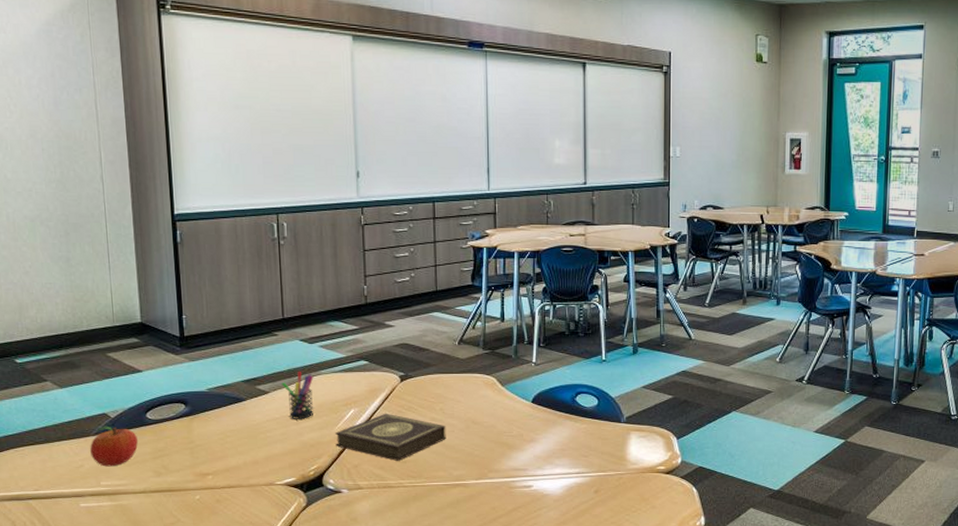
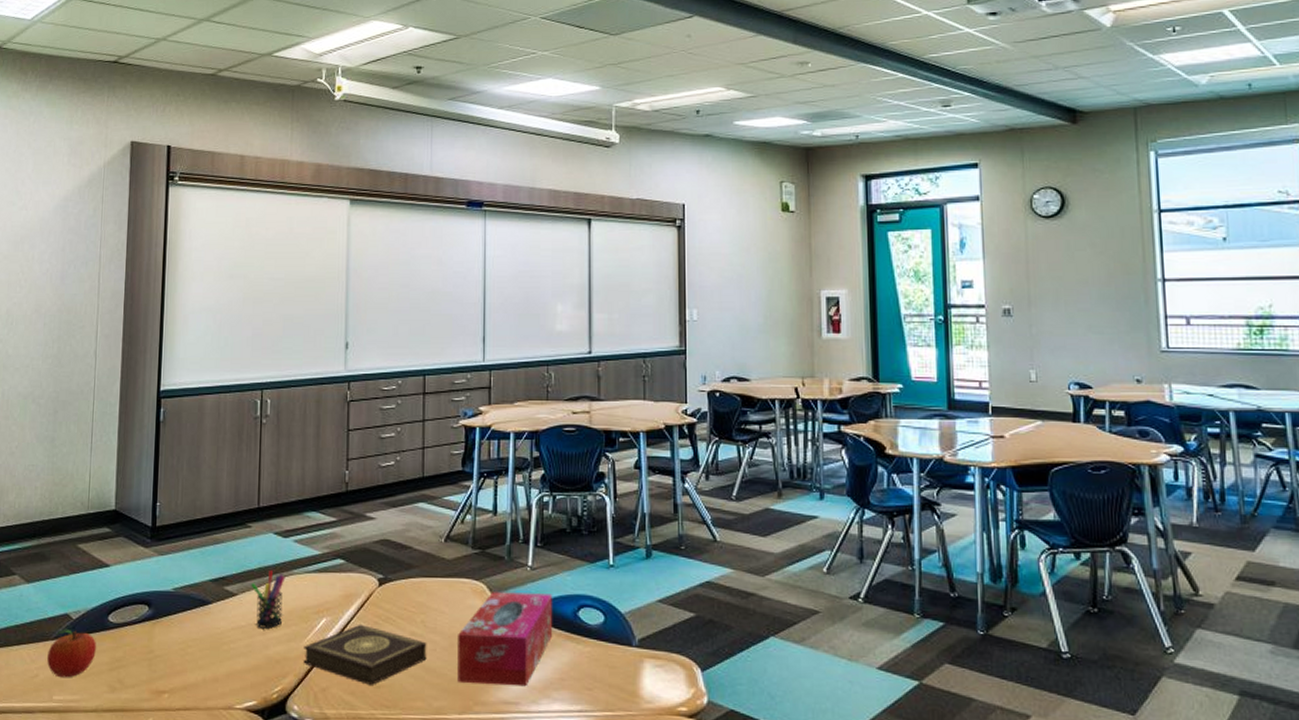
tissue box: none [473,384,555,457] -> present [457,592,553,687]

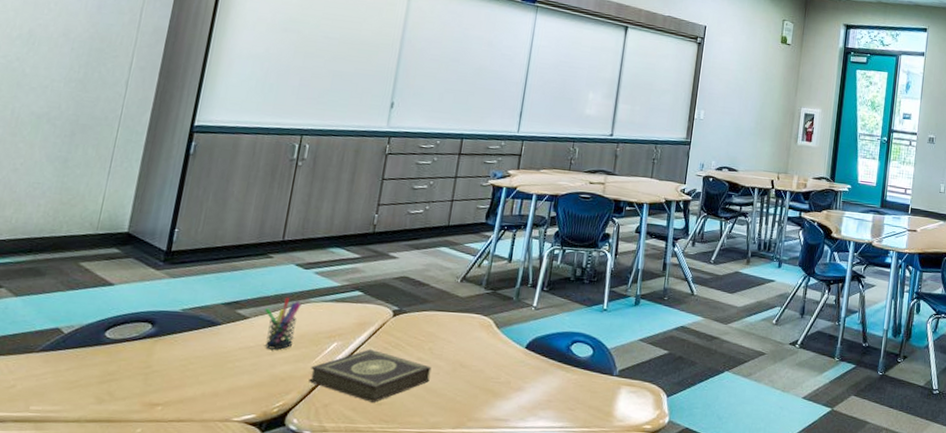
fruit: present [47,628,97,678] -> none [27,342,89,389]
tissue box: present [457,592,553,687] -> none [455,326,550,406]

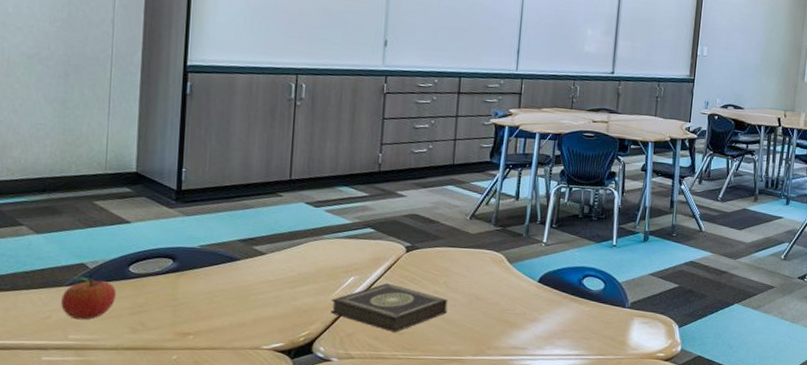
fruit: none [27,342,89,389] -> present [61,276,117,320]
pen holder: present [265,298,302,350] -> none [281,235,316,284]

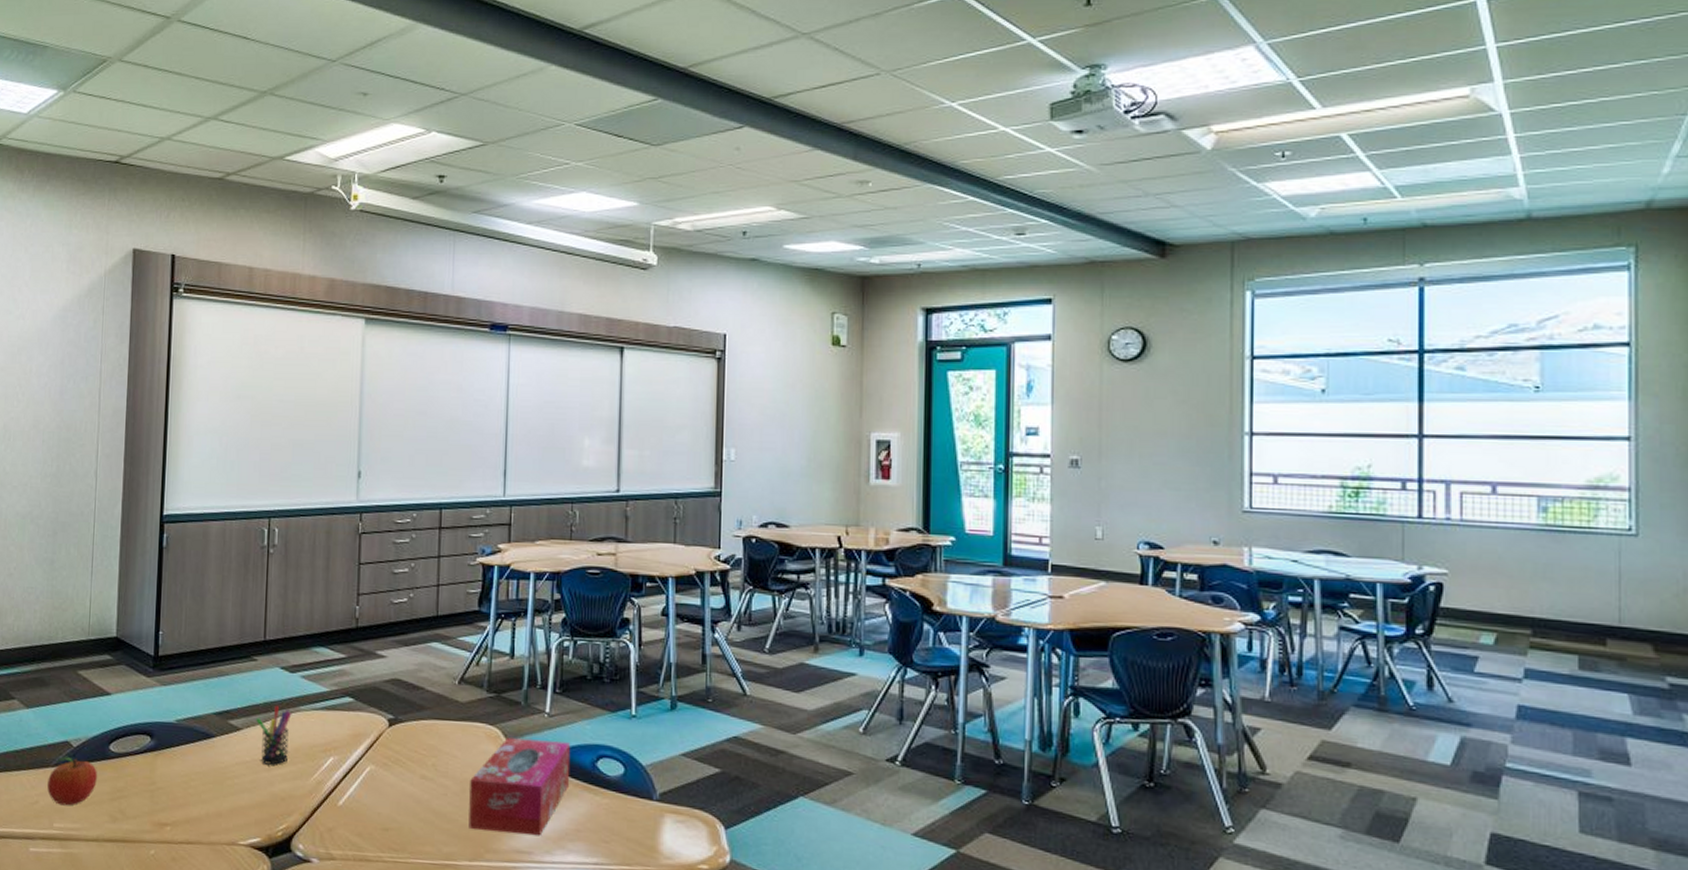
pen holder: none [281,235,316,284] -> present [256,706,292,765]
book: present [331,282,448,332] -> none [309,764,438,827]
tissue box: none [473,261,562,336] -> present [468,738,571,836]

